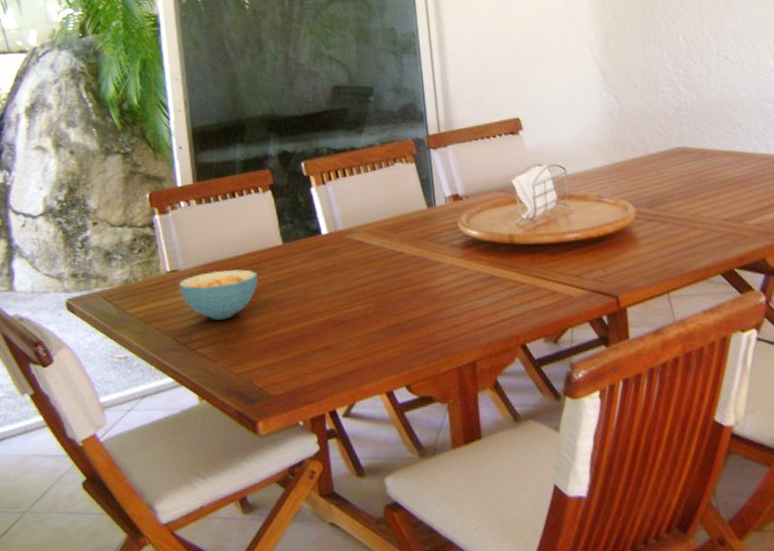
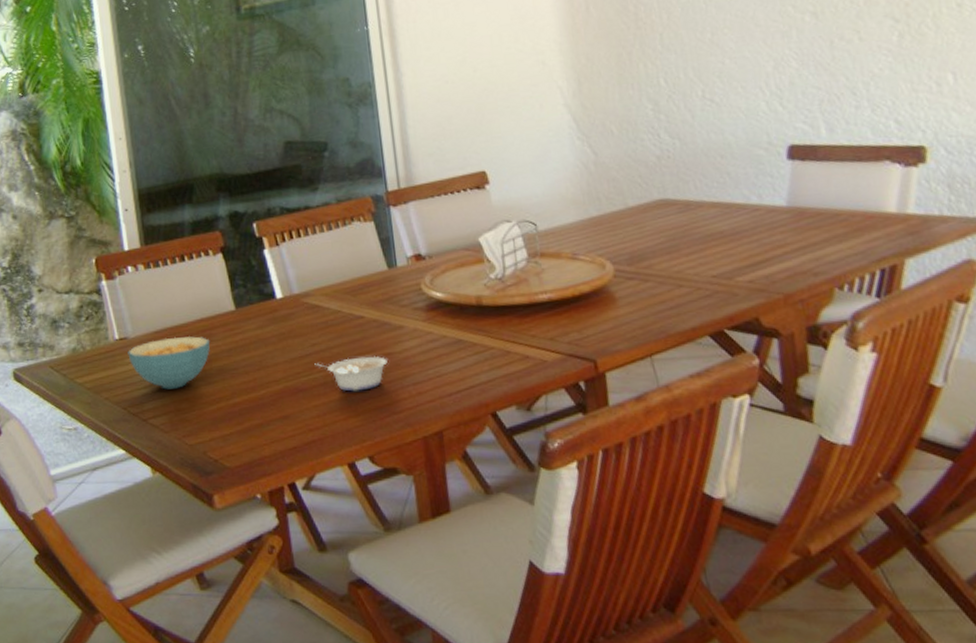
legume: none [357,290,425,324] -> present [314,355,387,392]

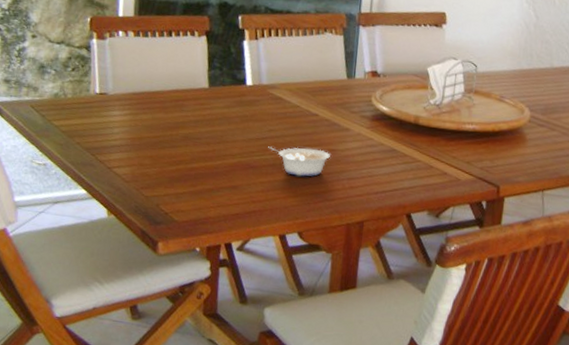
cereal bowl: present [127,336,211,390] -> none [105,100,181,146]

